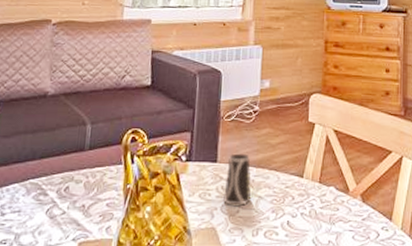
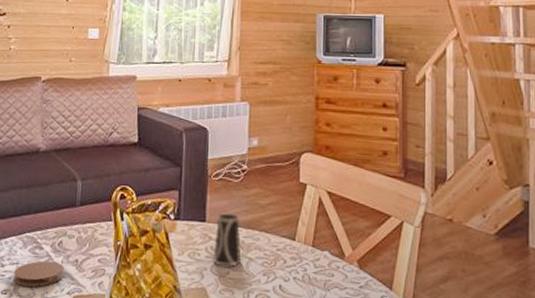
coaster: none [14,207,70,235] -> present [13,260,64,287]

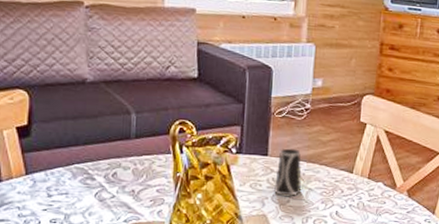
coaster: present [13,260,64,287] -> none [63,191,119,216]

